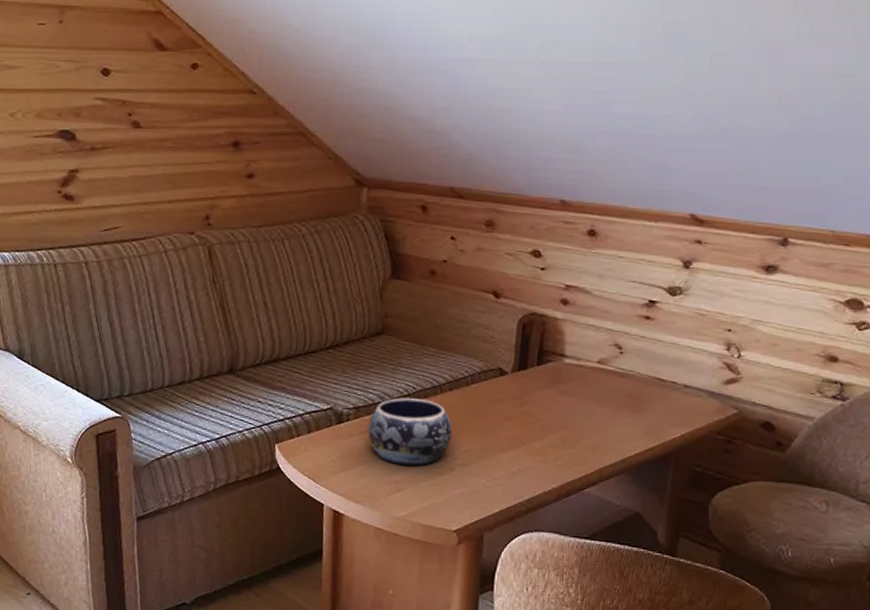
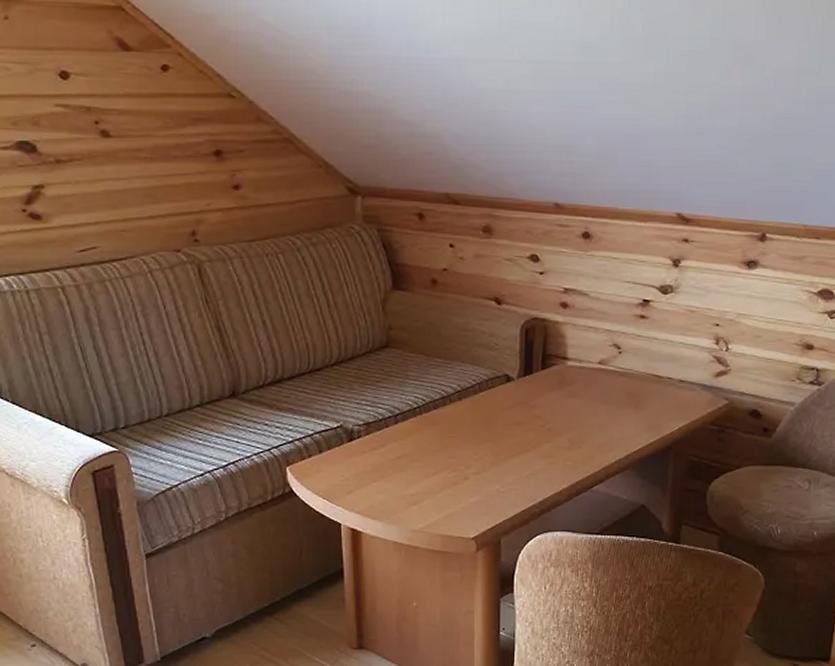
decorative bowl: present [368,397,452,466] -> none [380,410,464,479]

